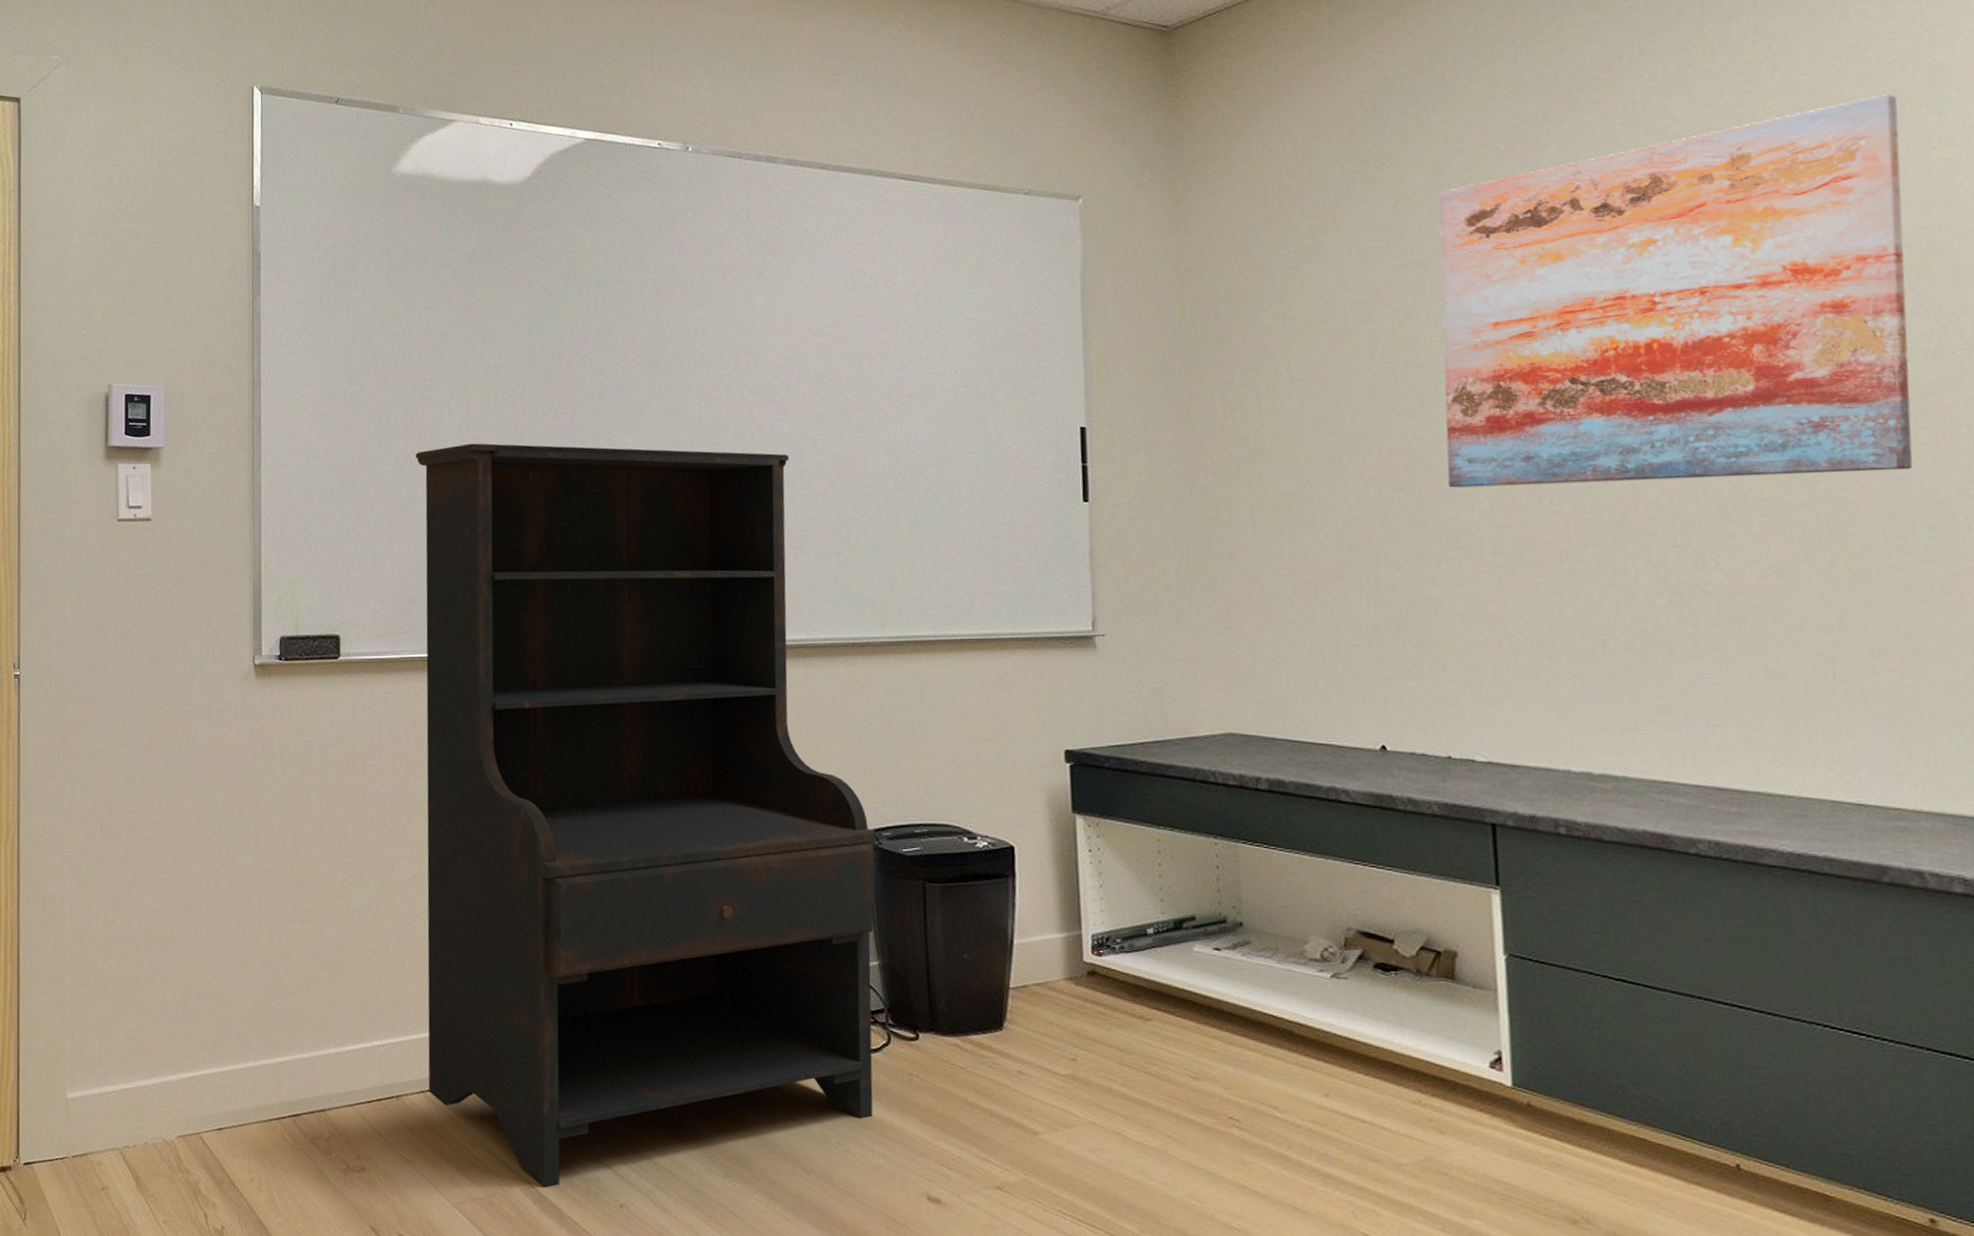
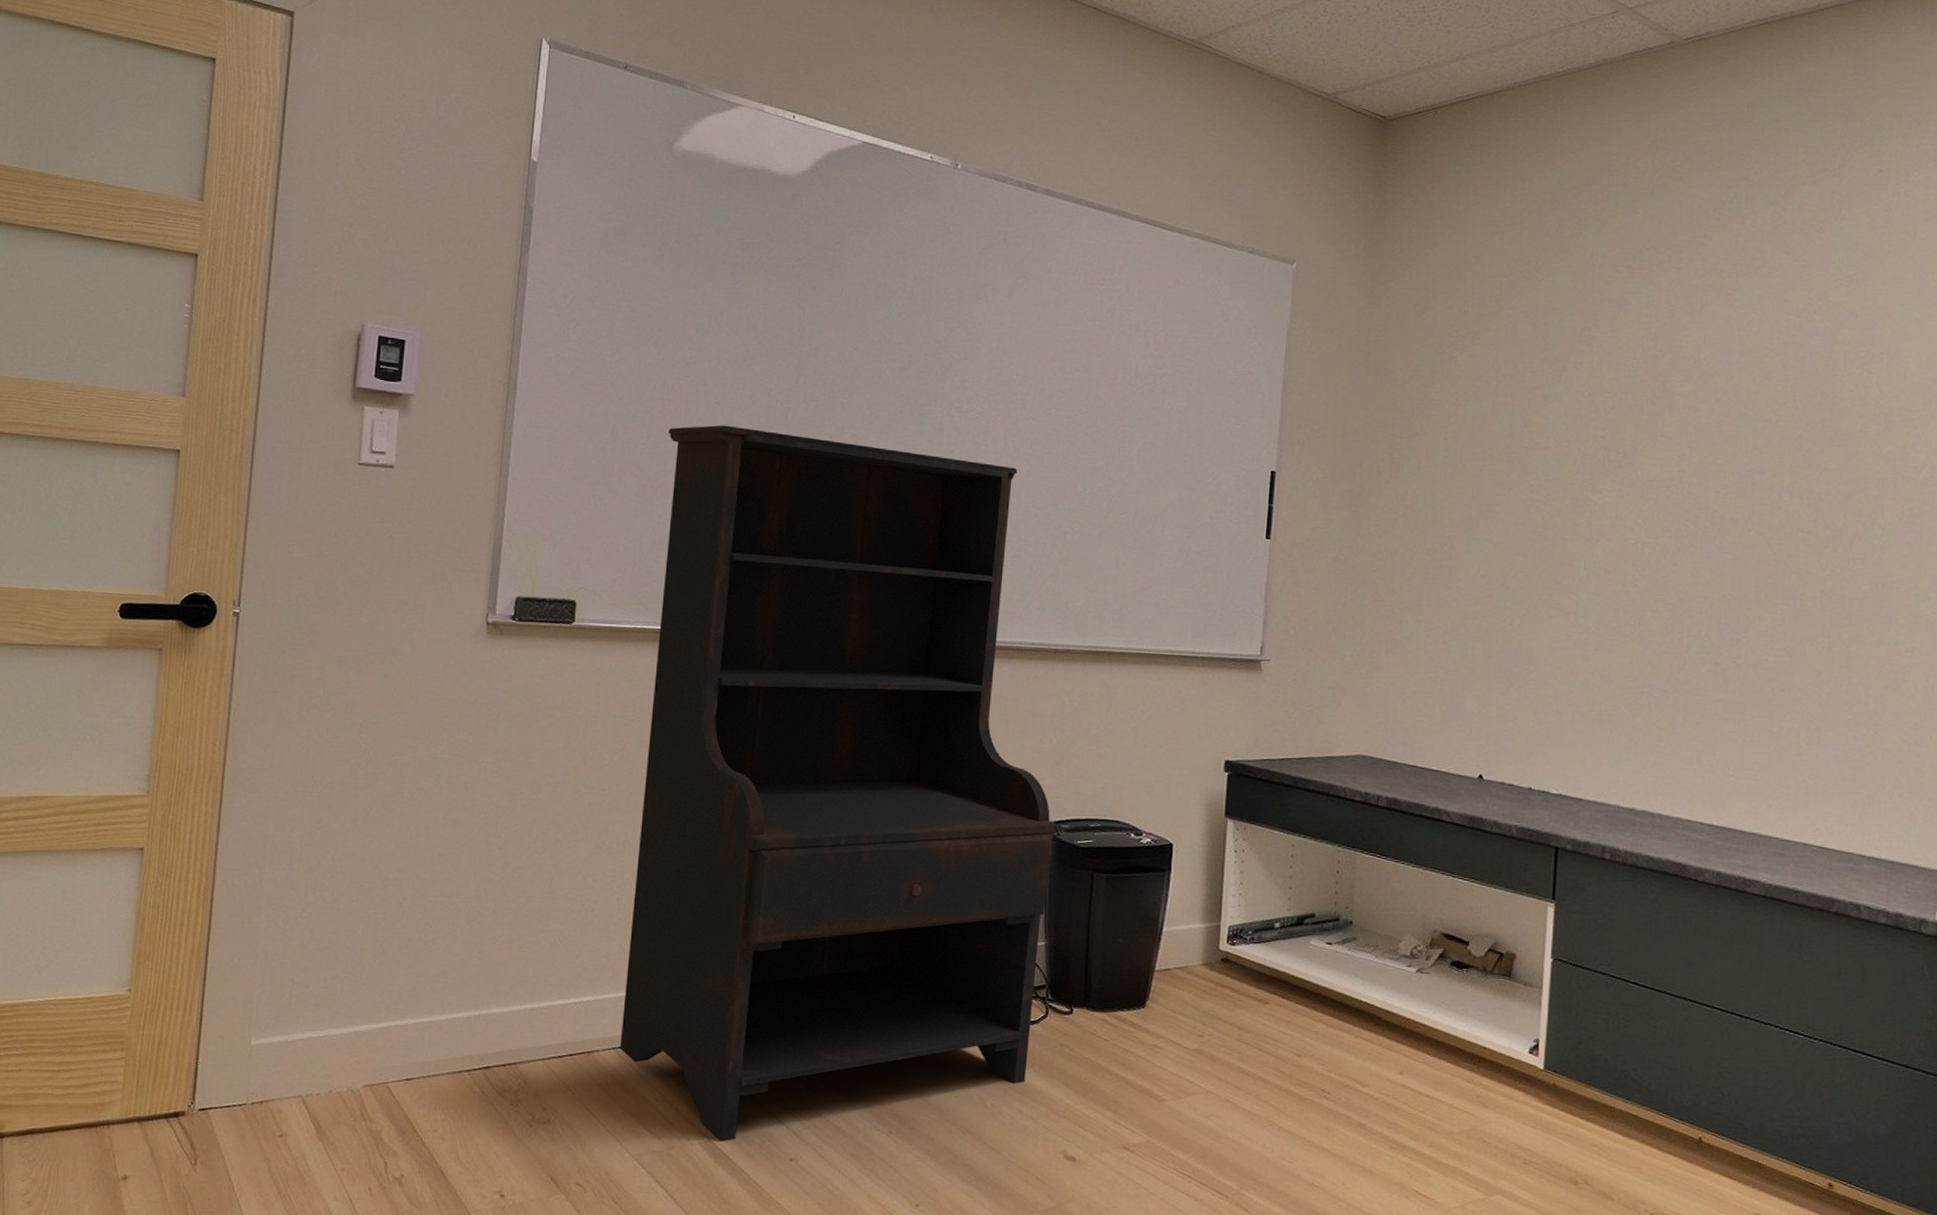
wall art: present [1439,94,1913,488] -> none [1558,263,1924,577]

